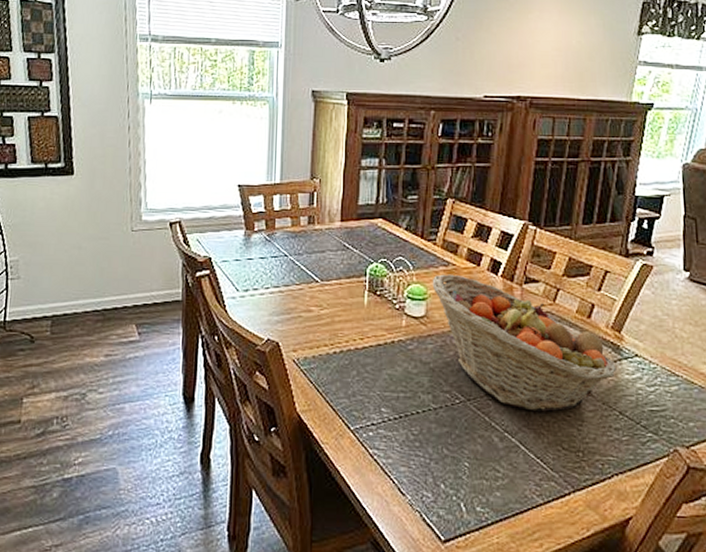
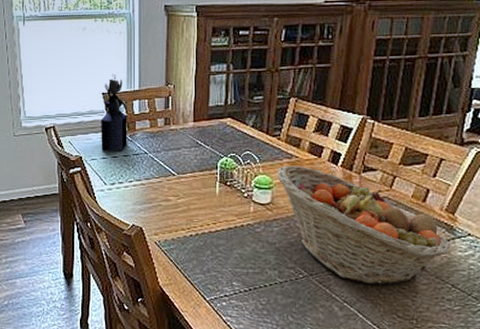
vase: none [234,164,266,252] -> present [100,74,127,150]

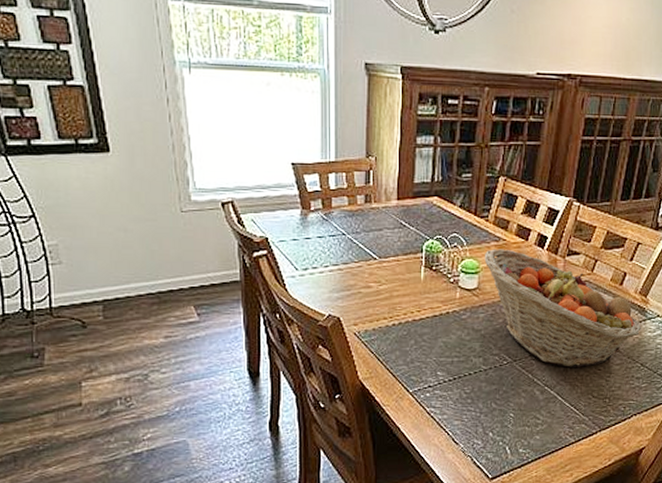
vase: present [100,74,127,150] -> none [289,141,322,231]

